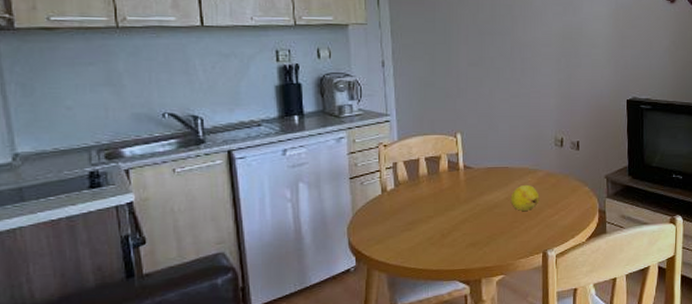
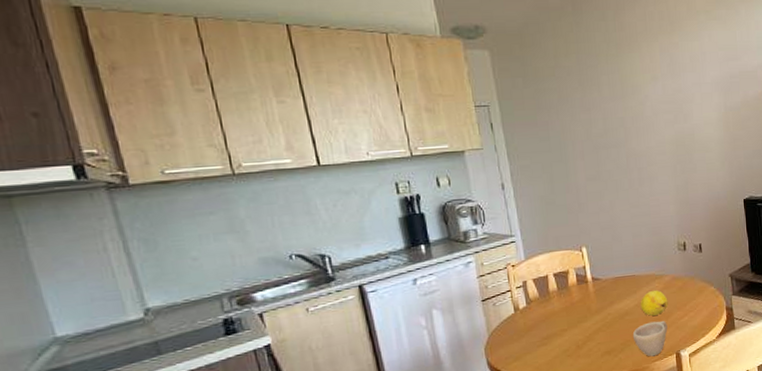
cup: none [499,217,537,254] -> present [632,320,668,357]

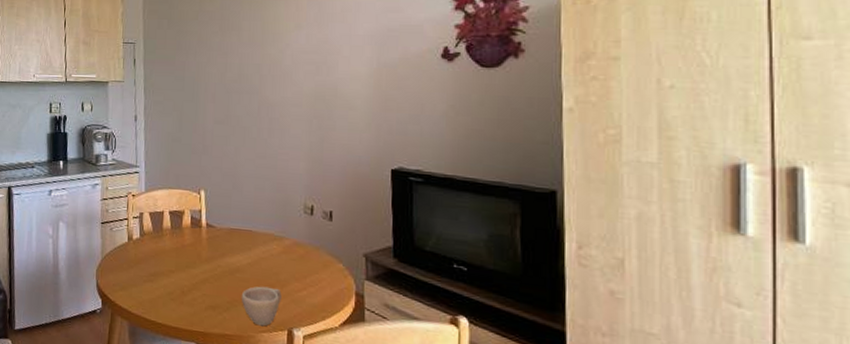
fruit: present [640,289,668,316] -> none [253,251,286,281]

